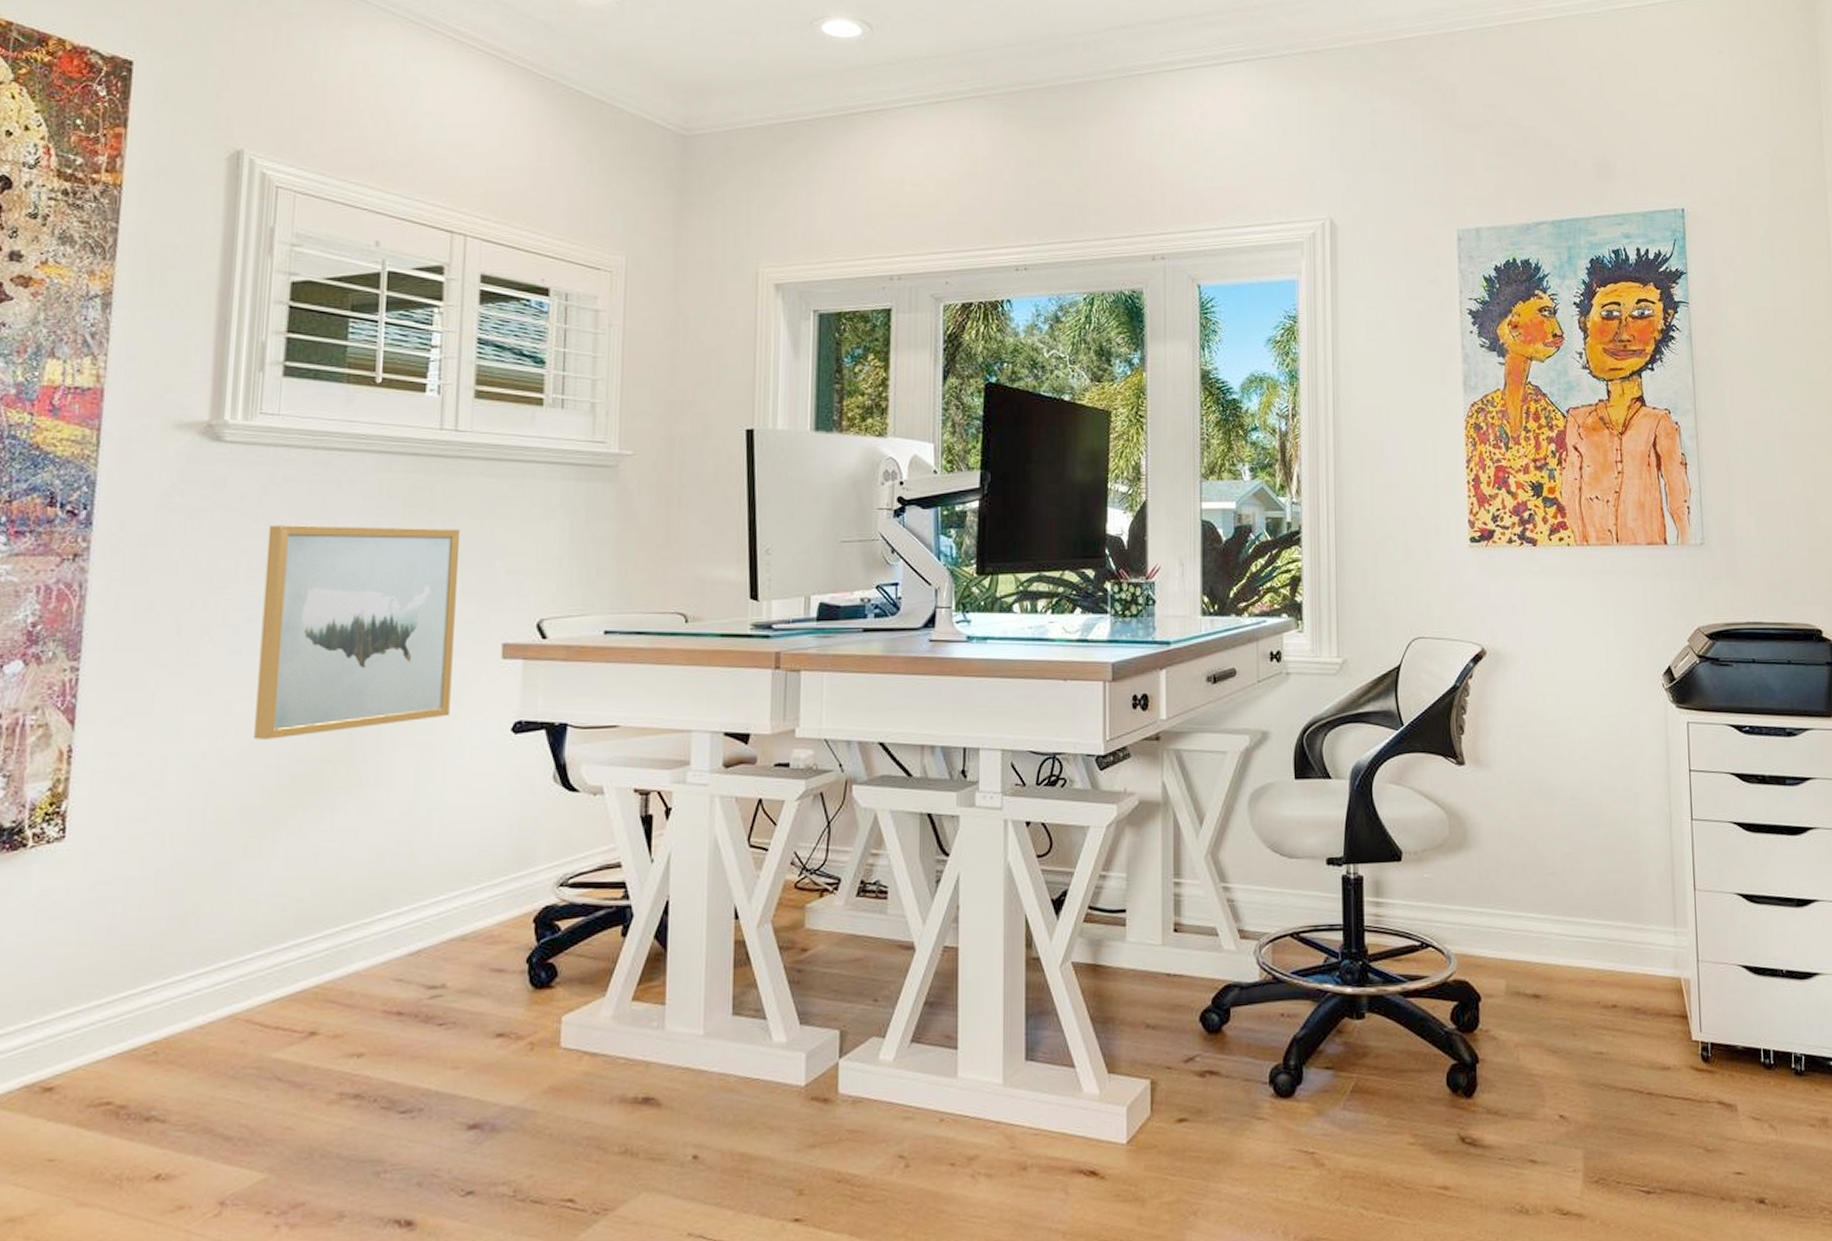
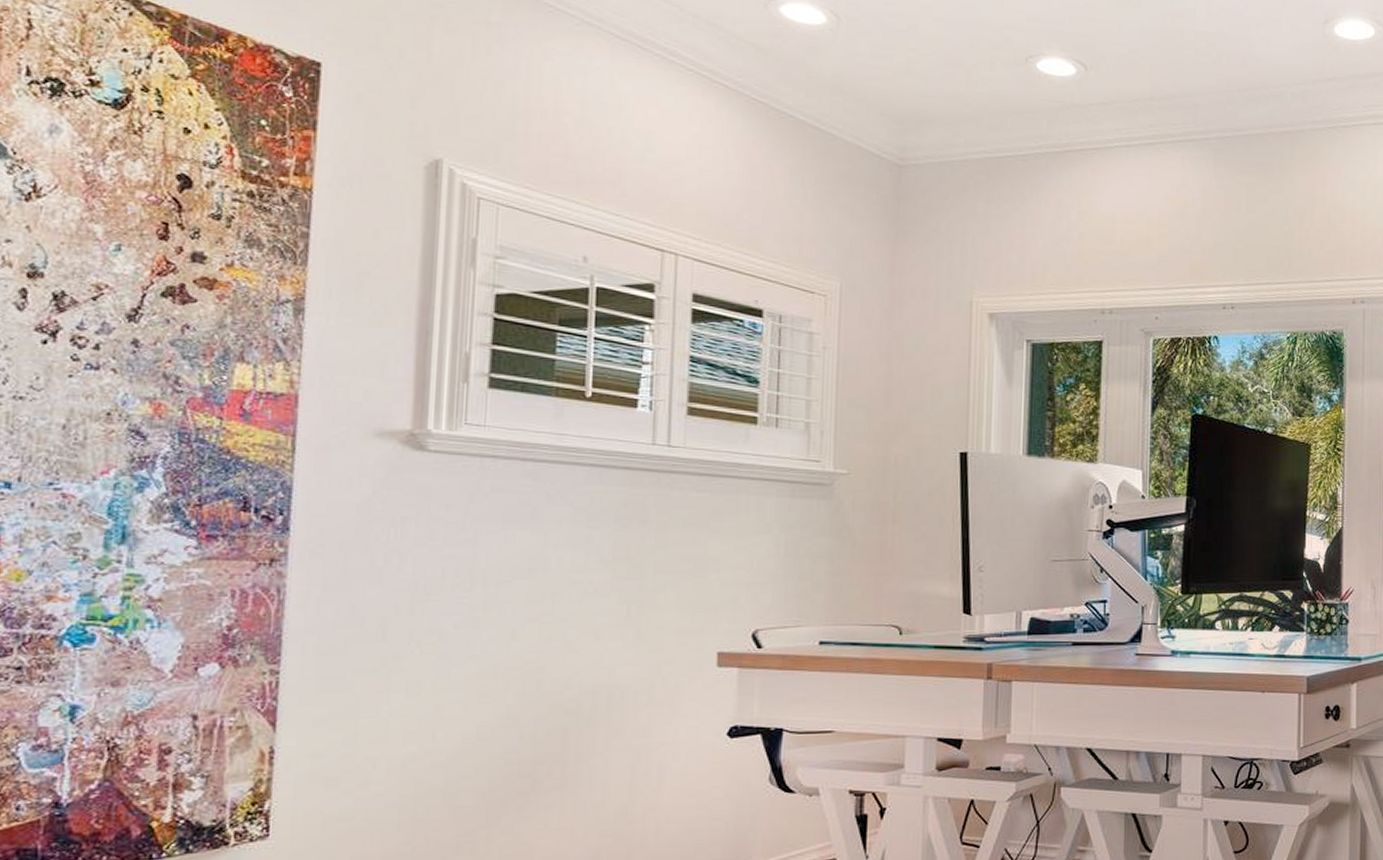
wall art: present [254,525,461,740] -> none [465,534,674,742]

